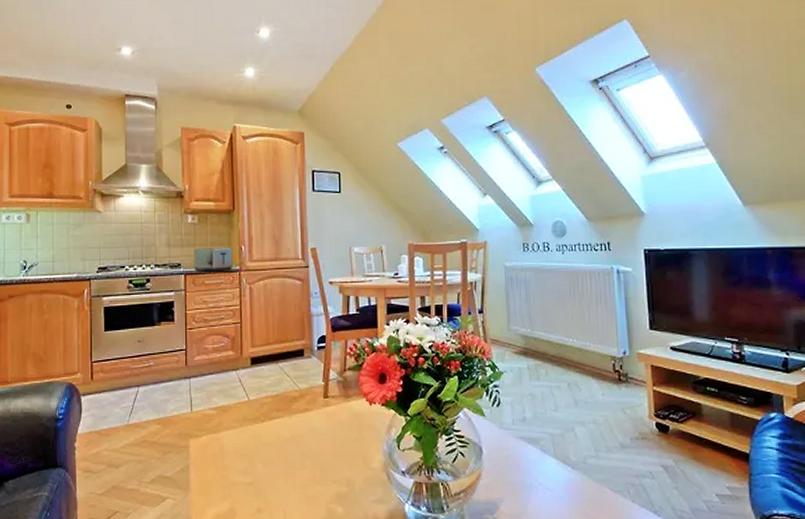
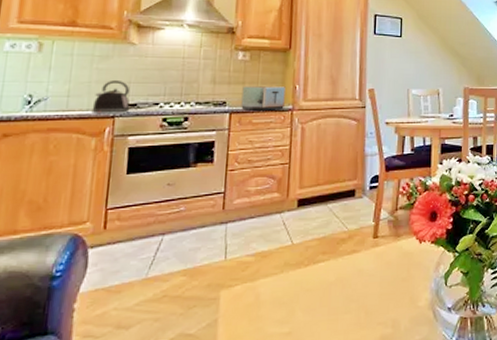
kettle: none [72,246,102,277] -> present [91,81,131,115]

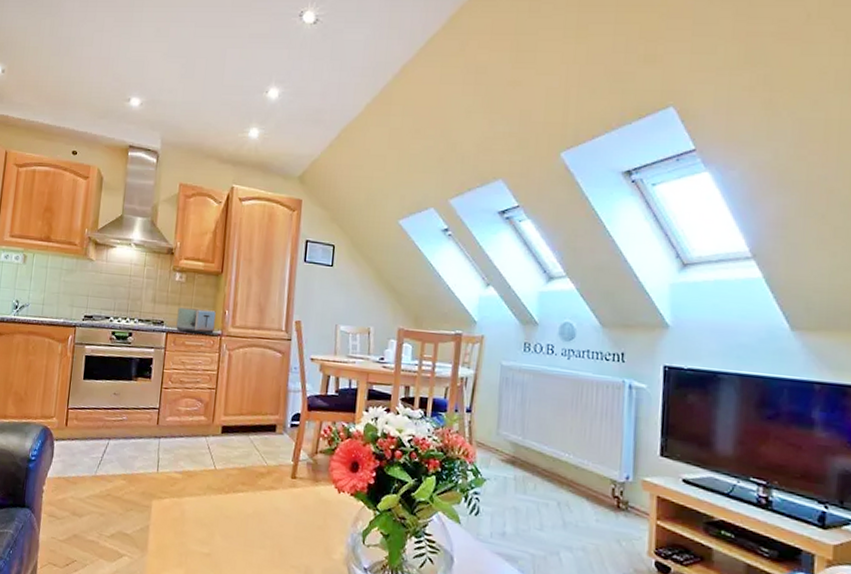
kettle: present [91,81,131,115] -> none [59,293,88,324]

